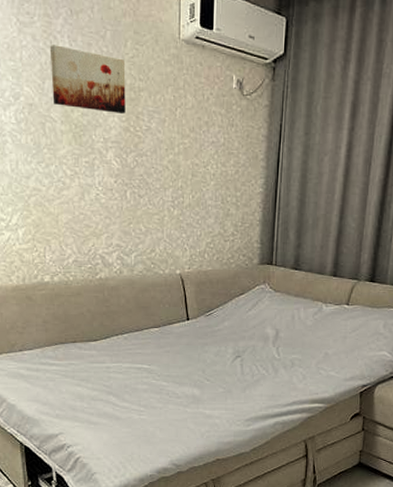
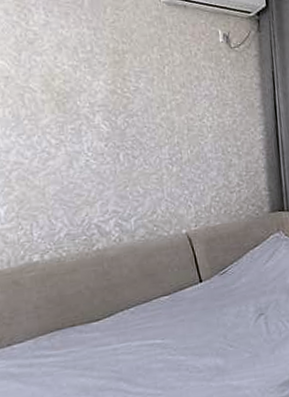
wall art: present [49,45,126,114] -> none [24,17,111,78]

